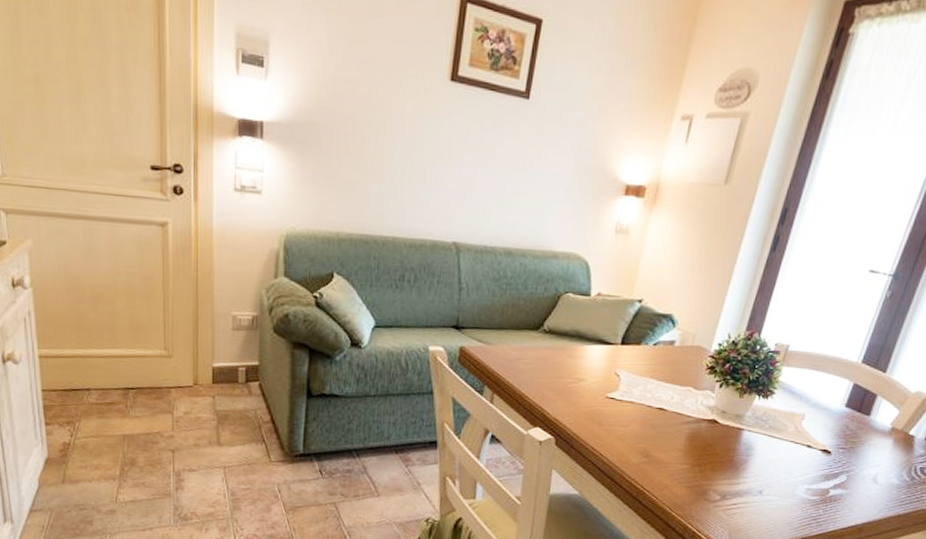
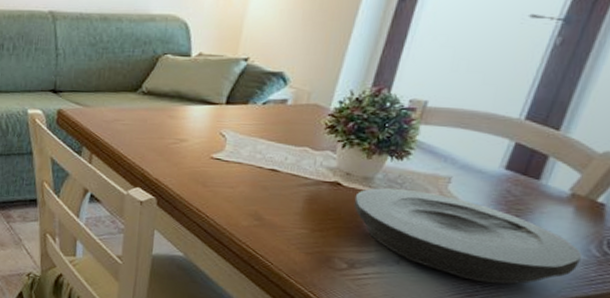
plate: none [727,424,897,508] -> present [353,187,582,284]

